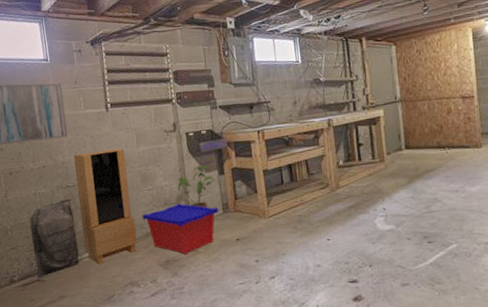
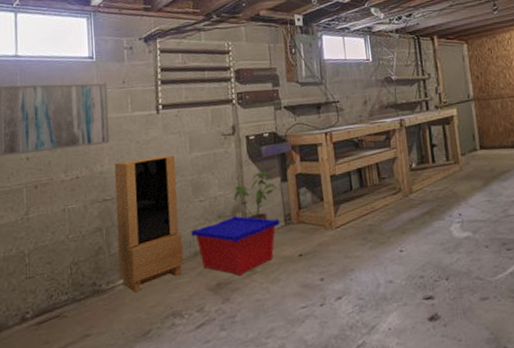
buddha head: present [29,199,80,281] -> none [53,215,112,317]

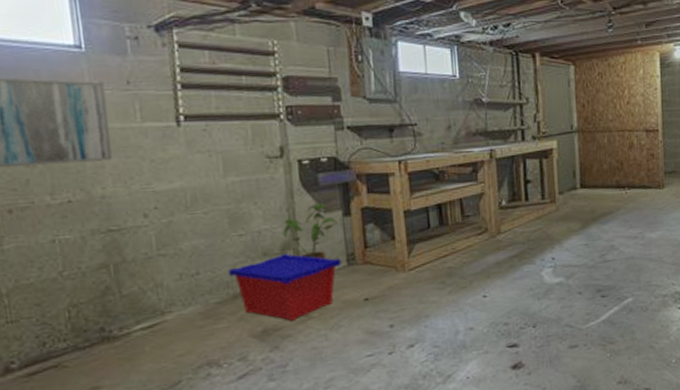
storage cabinet: present [114,155,184,292] -> none [121,178,220,339]

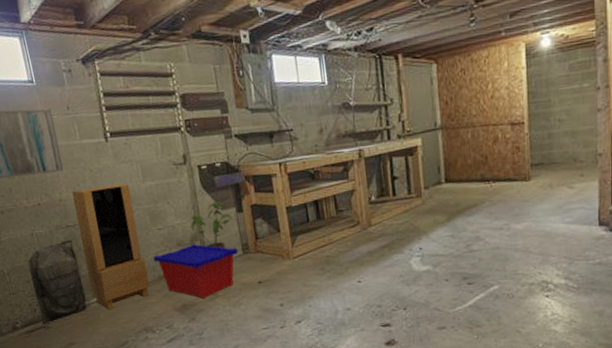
buddha head: none [41,248,128,368] -> present [27,240,88,328]
storage cabinet: none [121,178,220,339] -> present [72,184,150,309]

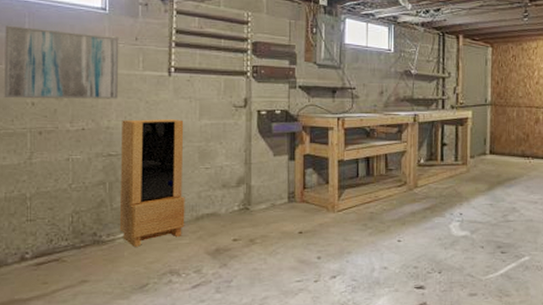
buddha head: present [27,240,88,328] -> none [56,169,112,261]
storage bin: present [153,244,238,299] -> none [194,187,284,245]
house plant: present [190,201,233,249] -> none [240,146,284,194]

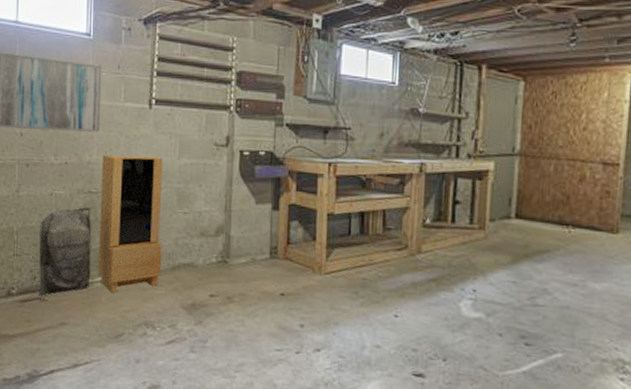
buddha head: none [56,169,112,261] -> present [39,207,92,300]

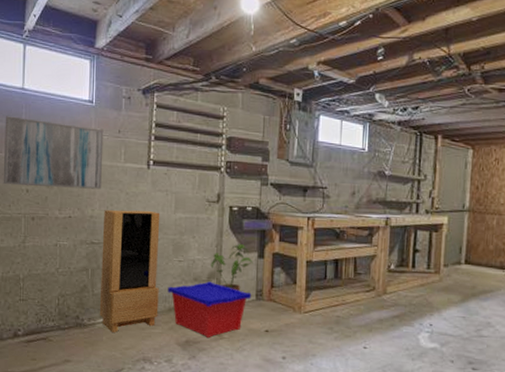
buddha head: present [39,207,92,300] -> none [44,256,94,340]
storage bin: none [171,236,265,302] -> present [168,281,252,339]
house plant: none [219,192,267,248] -> present [210,243,253,291]

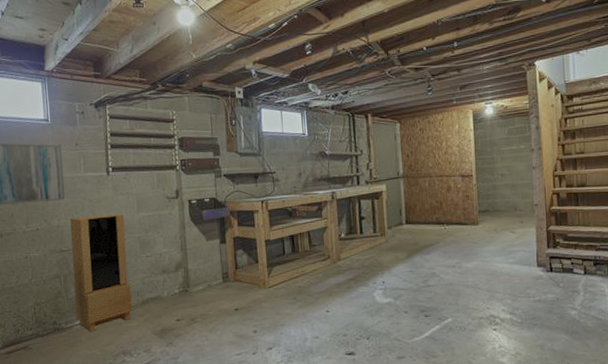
storage bin: present [168,281,252,339] -> none [139,271,219,324]
house plant: present [210,243,253,291] -> none [177,232,216,277]

